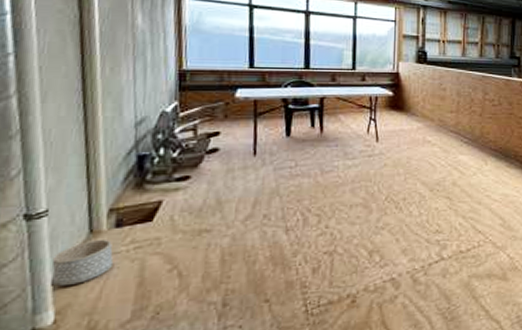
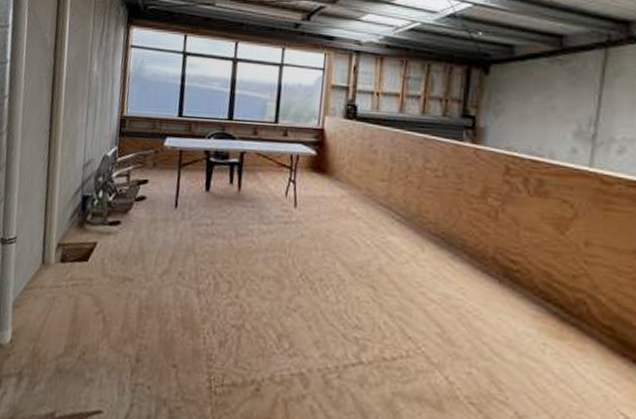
planter: present [51,239,113,287] -> none [14,271,57,311]

